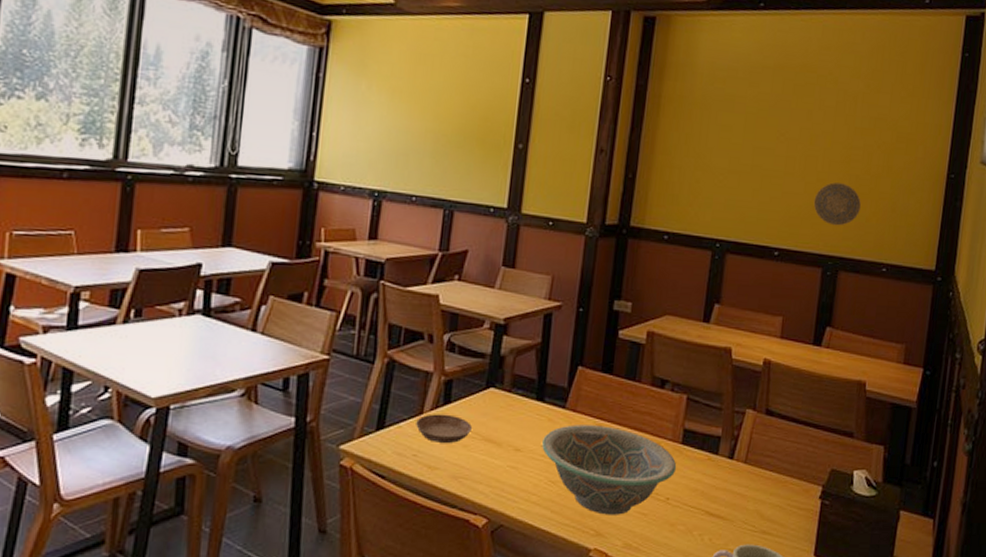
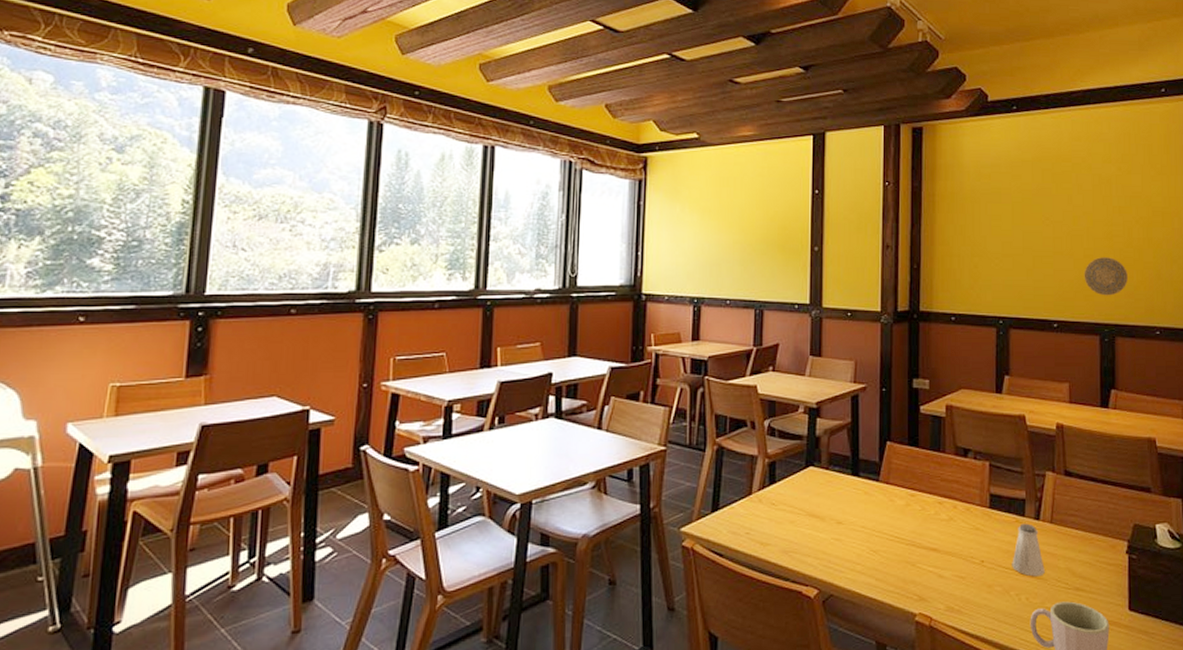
saucer: present [416,414,473,443] -> none [746,493,797,520]
decorative bowl: present [542,425,677,515] -> none [861,495,988,580]
saltshaker: none [698,462,733,518] -> present [1012,523,1045,577]

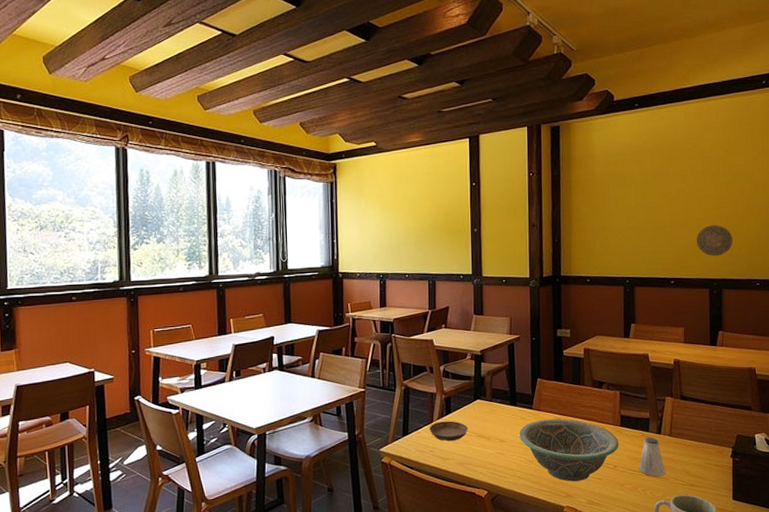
saucer: none [746,493,797,520] -> present [429,421,469,441]
decorative bowl: none [861,495,988,580] -> present [519,418,619,482]

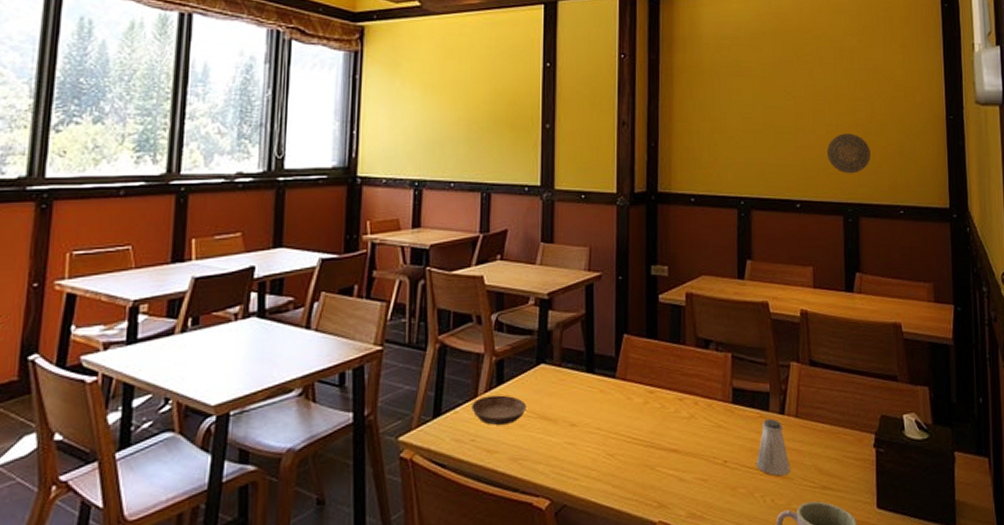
decorative bowl: present [519,418,619,482] -> none [597,392,731,485]

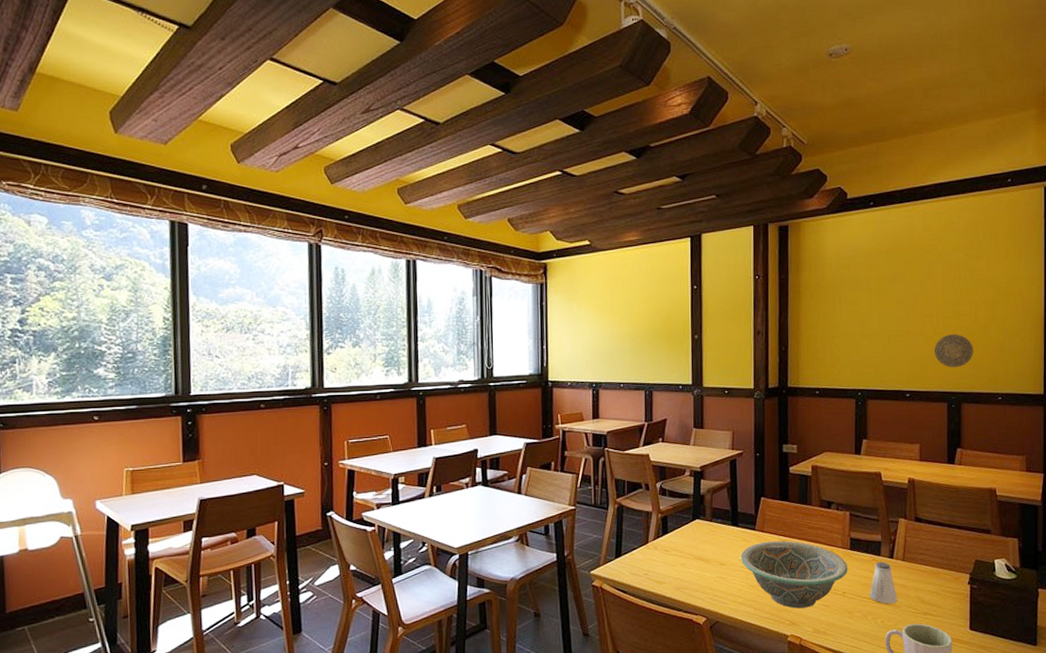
saucer: present [472,395,527,425] -> none [644,542,687,563]
decorative bowl: none [597,392,731,485] -> present [741,540,848,609]

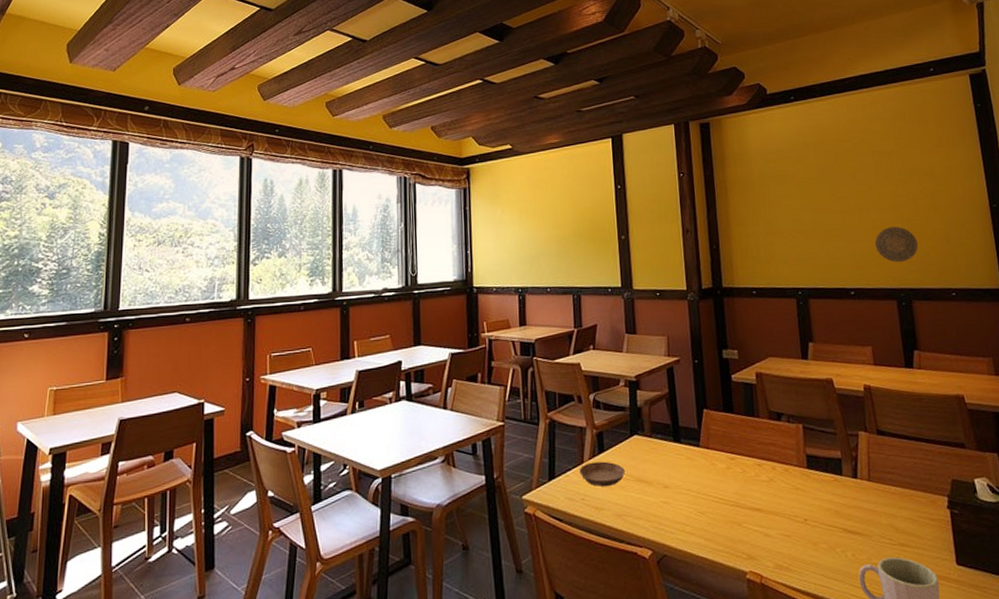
saucer: none [644,542,687,563] -> present [579,461,626,486]
decorative bowl: present [741,540,848,609] -> none [686,458,808,539]
saltshaker: present [869,561,898,604] -> none [834,482,868,534]

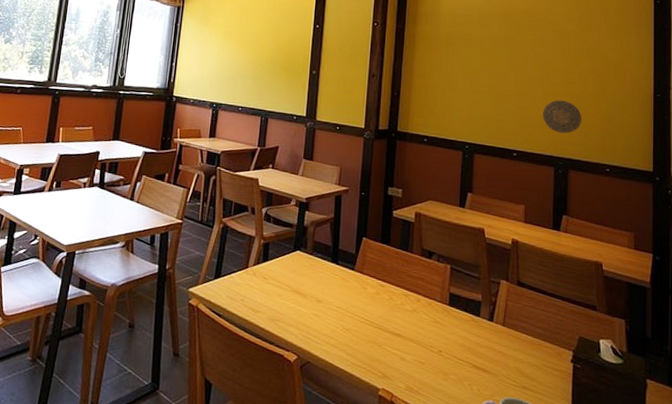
saucer: present [579,461,626,486] -> none [243,268,285,292]

